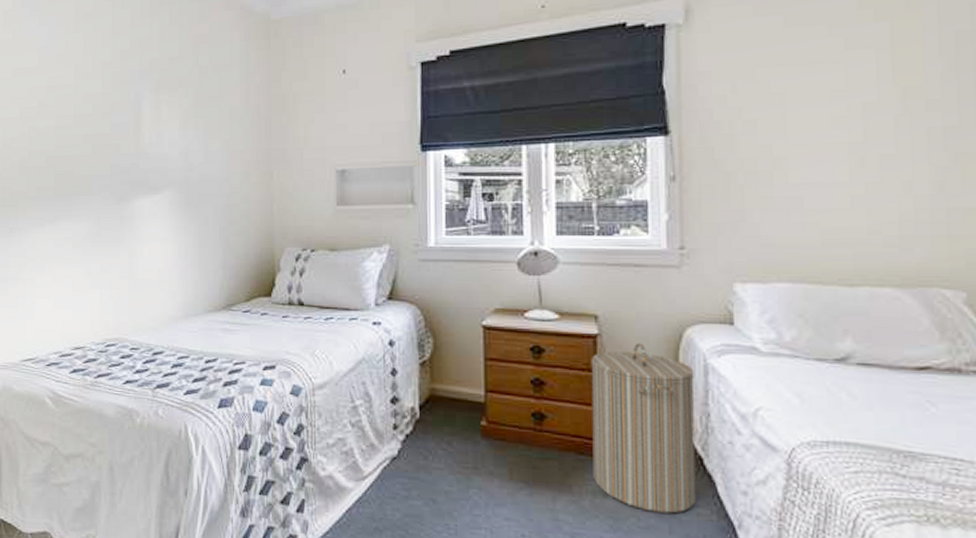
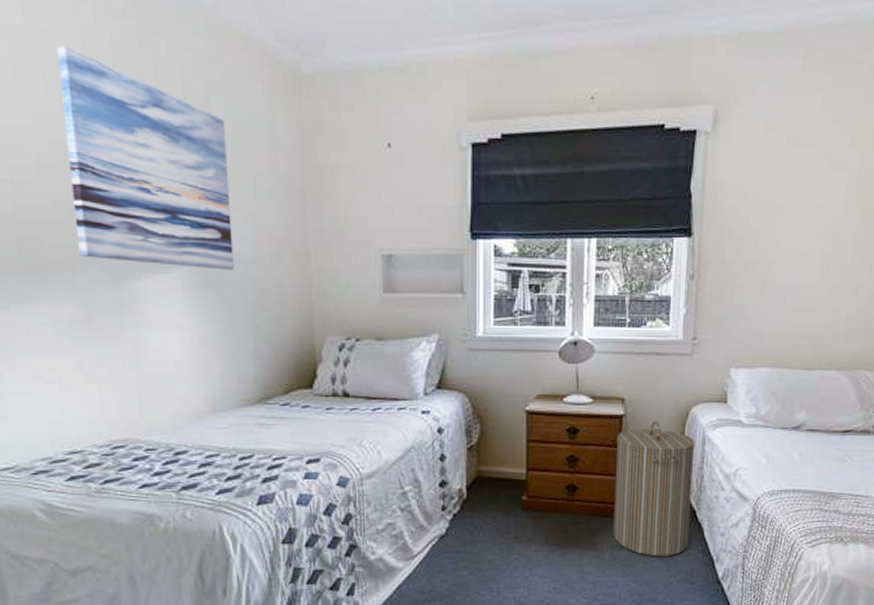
wall art: none [94,23,210,190] -> present [56,45,234,270]

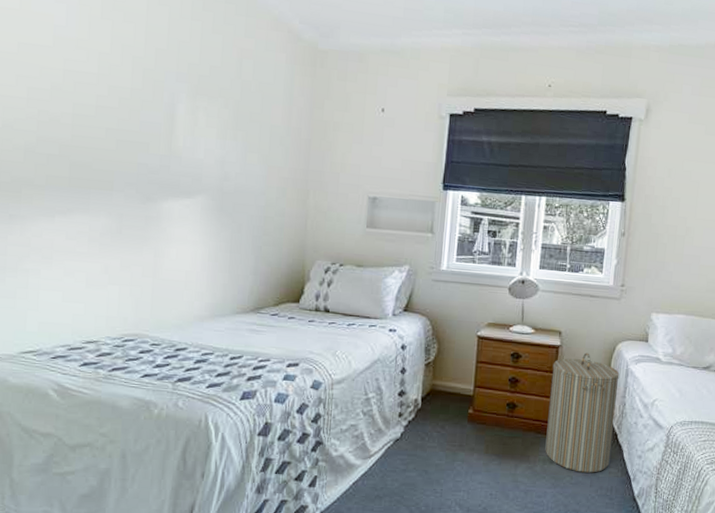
wall art: present [56,45,234,270] -> none [119,13,252,200]

